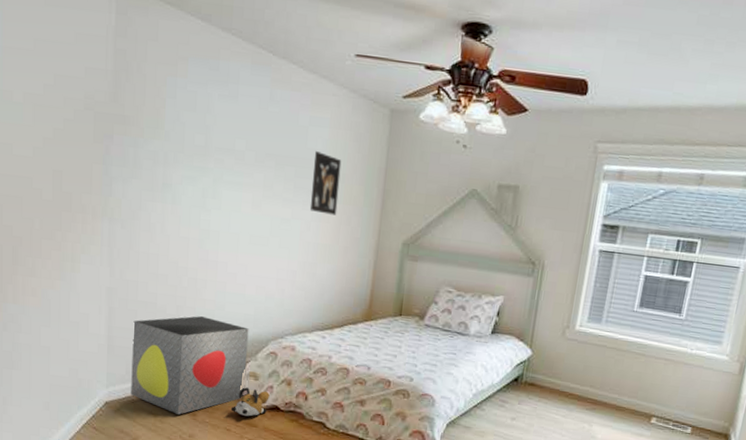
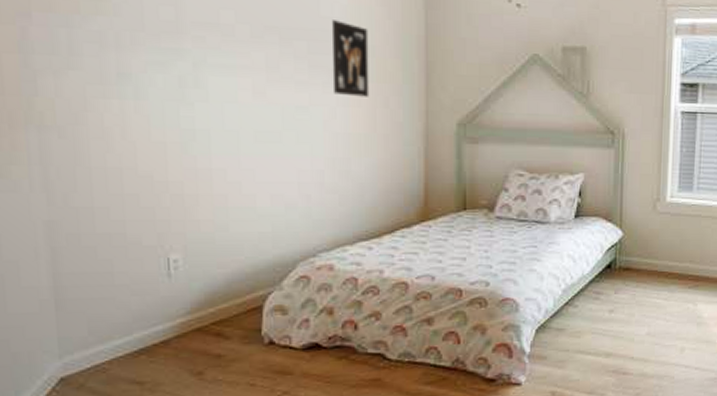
storage bin: present [131,316,249,415] -> none [92,243,270,377]
plush toy: present [230,387,270,417] -> none [252,326,306,363]

